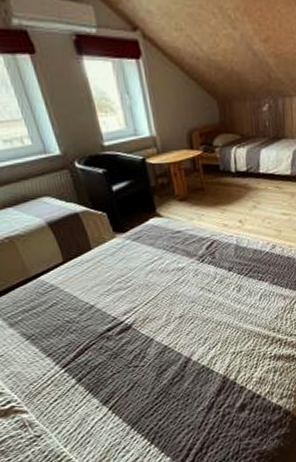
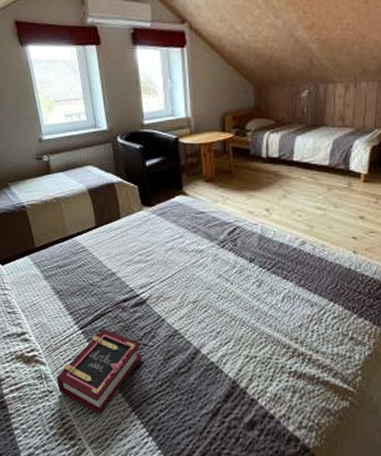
book: none [42,361,135,442] -> present [56,328,142,416]

